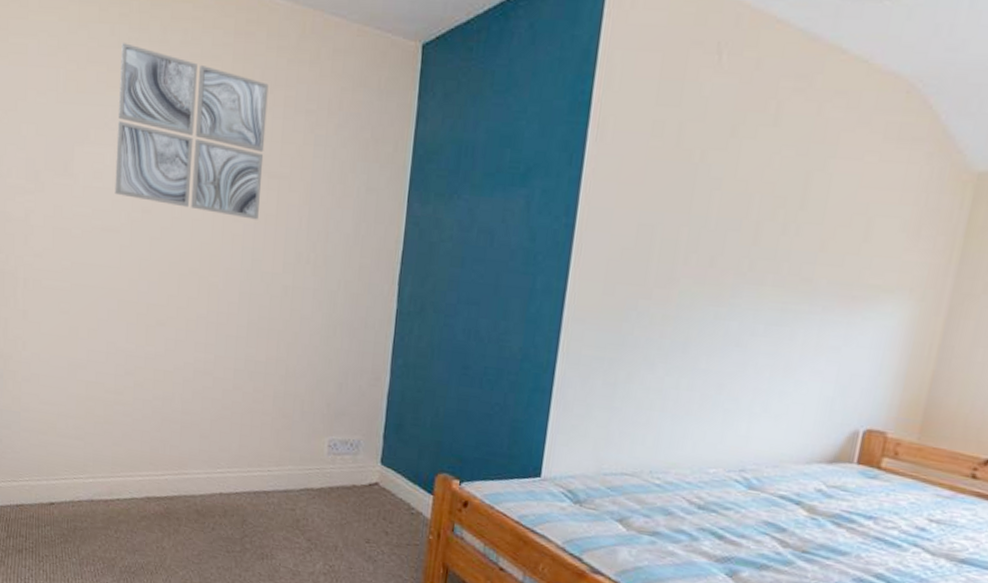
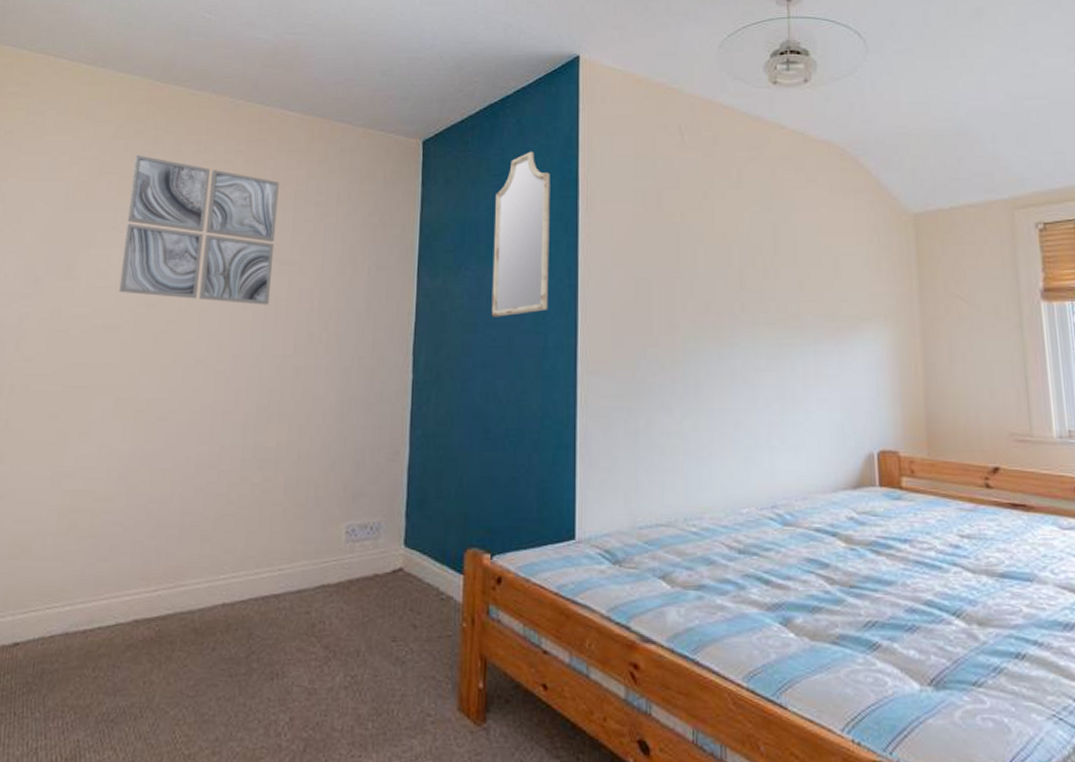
home mirror: none [481,64,561,253] -> present [491,151,550,317]

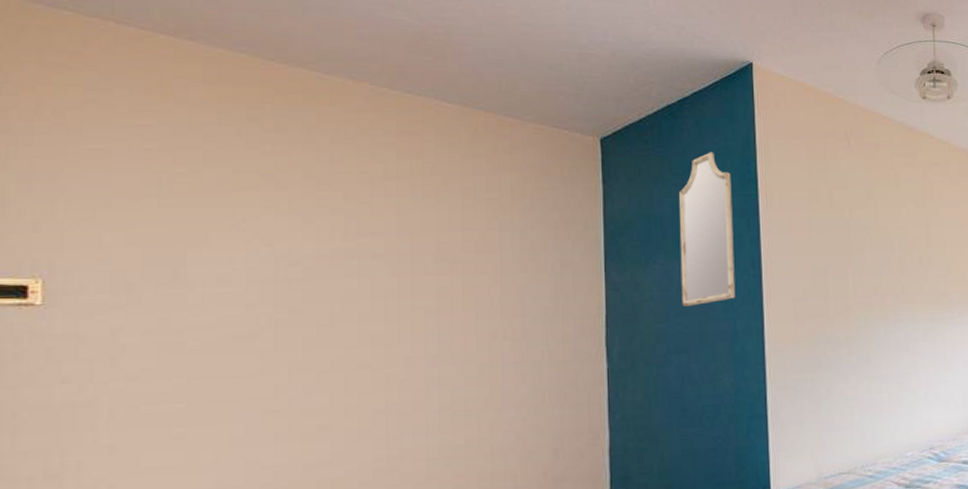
wall art: present [119,155,280,305] -> none [249,144,443,305]

